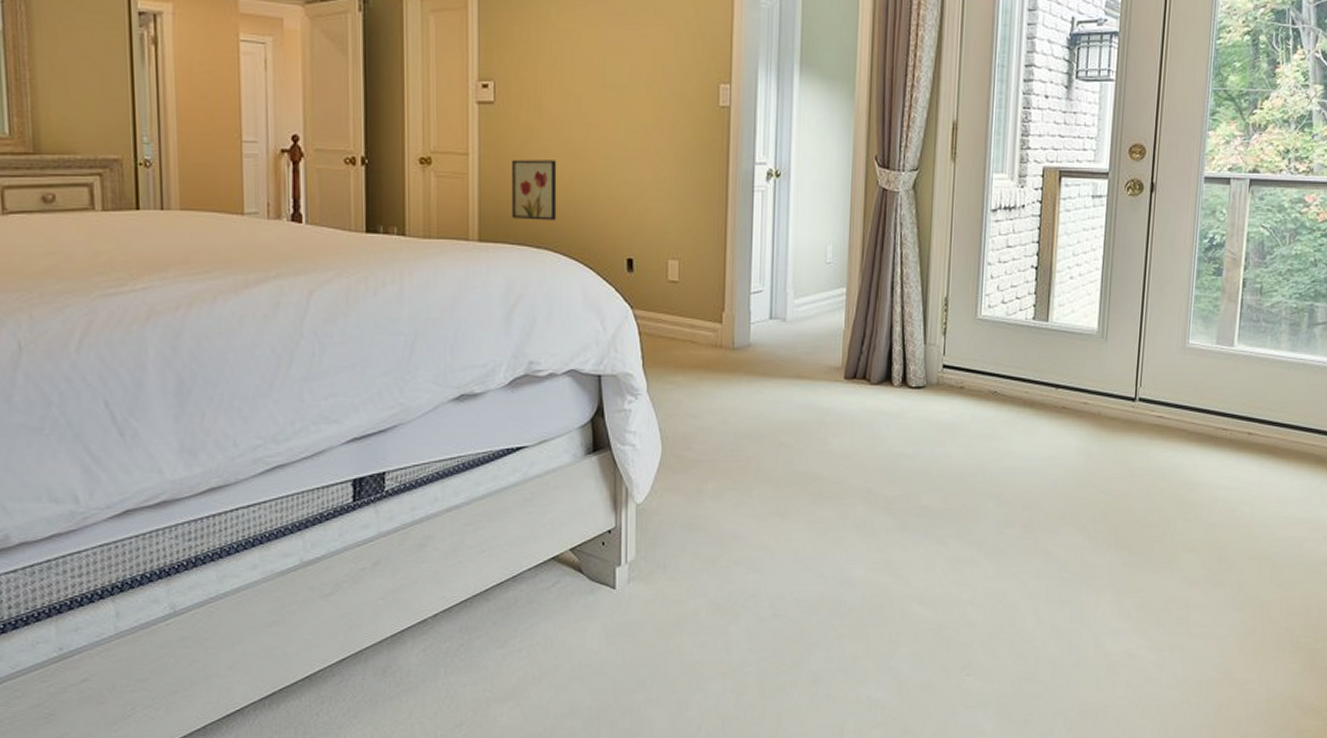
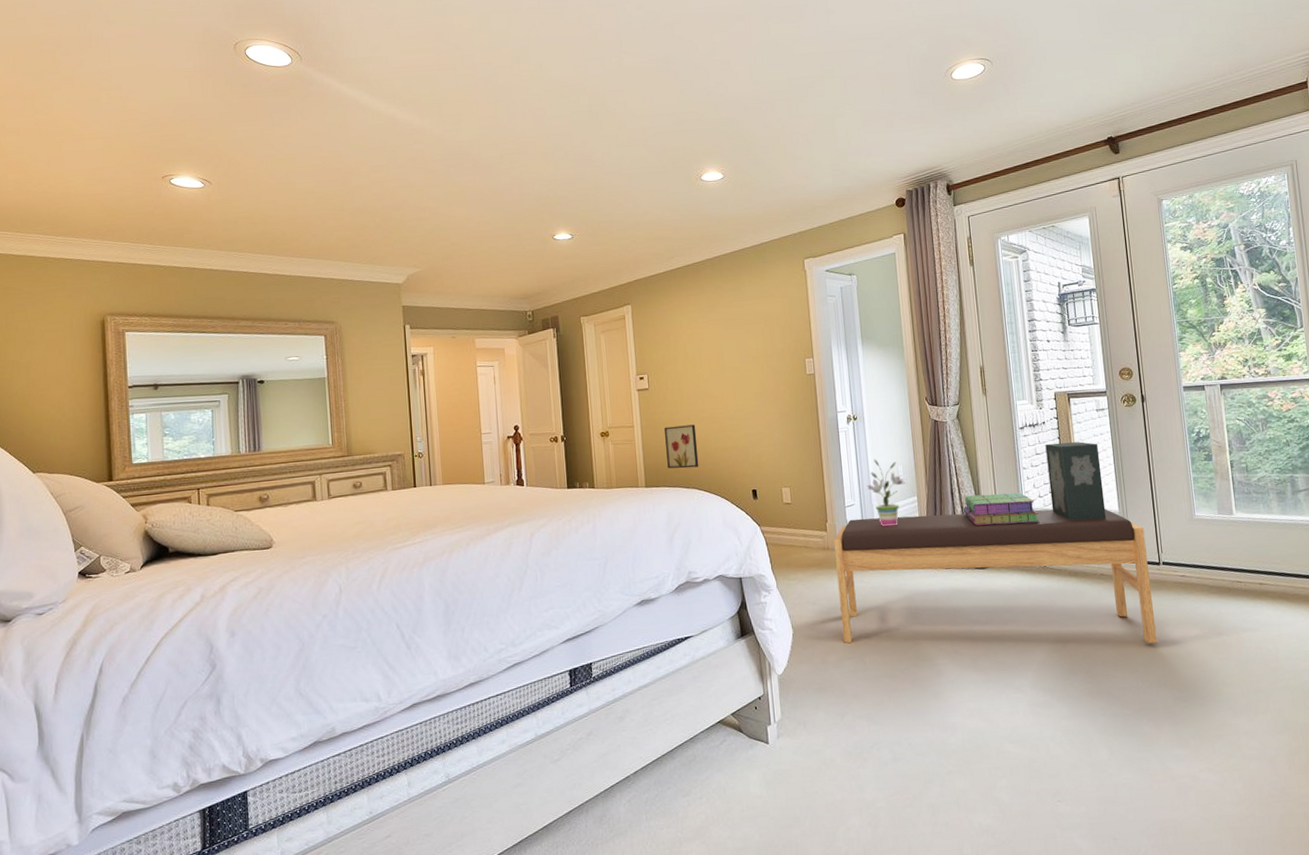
bench: none [727,310,1124,497] -> present [834,509,1158,644]
potted plant: none [783,232,835,324] -> present [867,459,906,527]
stack of books: none [903,293,1000,335] -> present [963,492,1041,526]
decorative box: none [1015,234,1087,338] -> present [1045,442,1106,520]

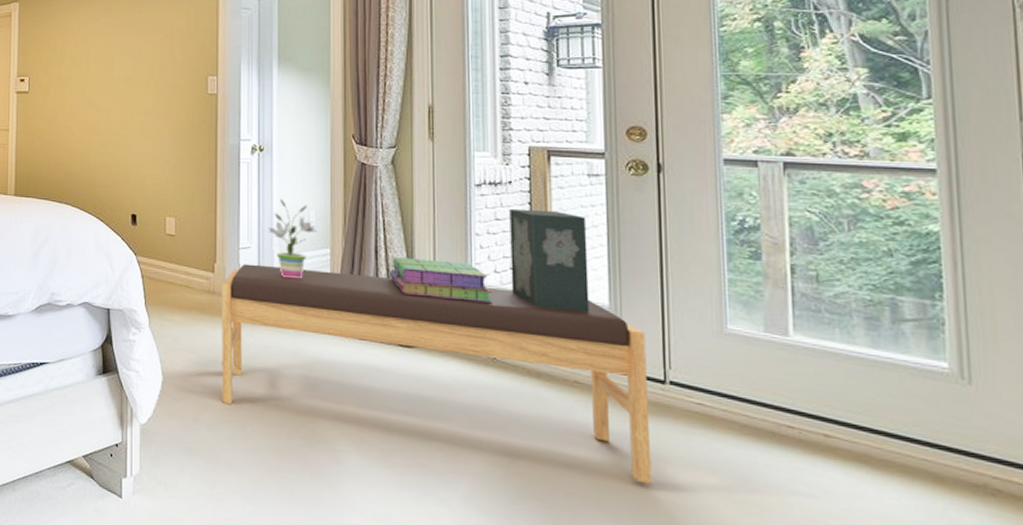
wall art: present [664,424,699,469] -> none [40,134,75,182]

